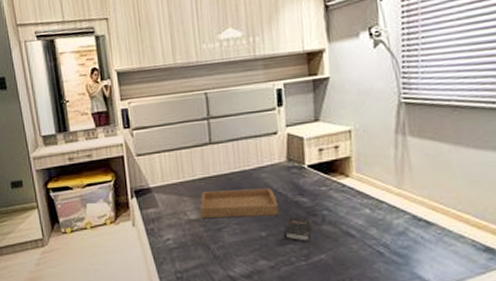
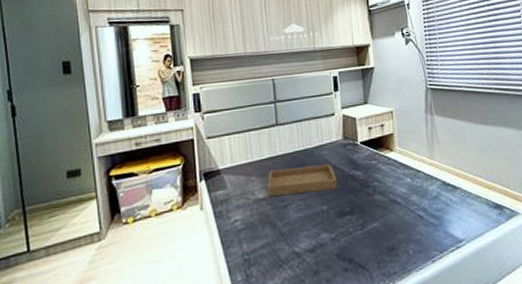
hardback book: present [283,216,312,243] -> none [342,189,366,213]

